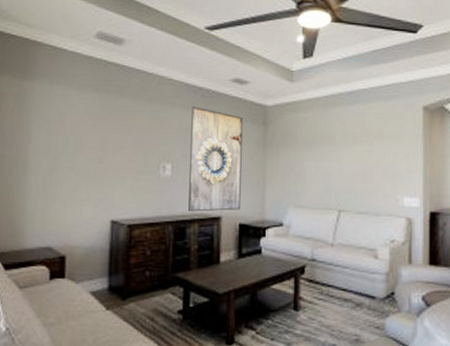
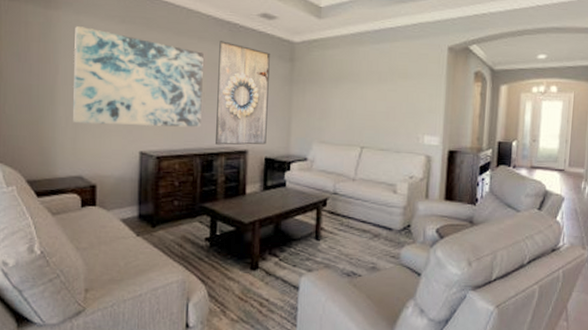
wall art: none [44,96,176,194] -> present [73,26,204,128]

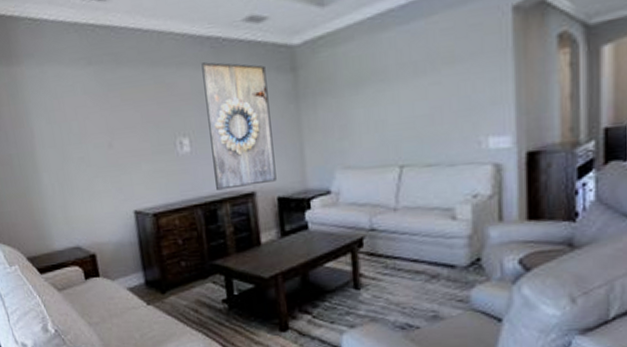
wall art: present [73,26,204,128] -> none [41,78,197,190]

